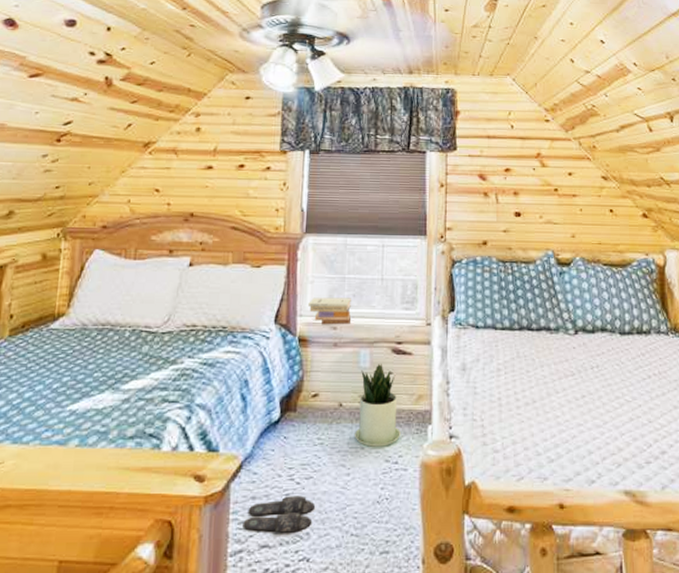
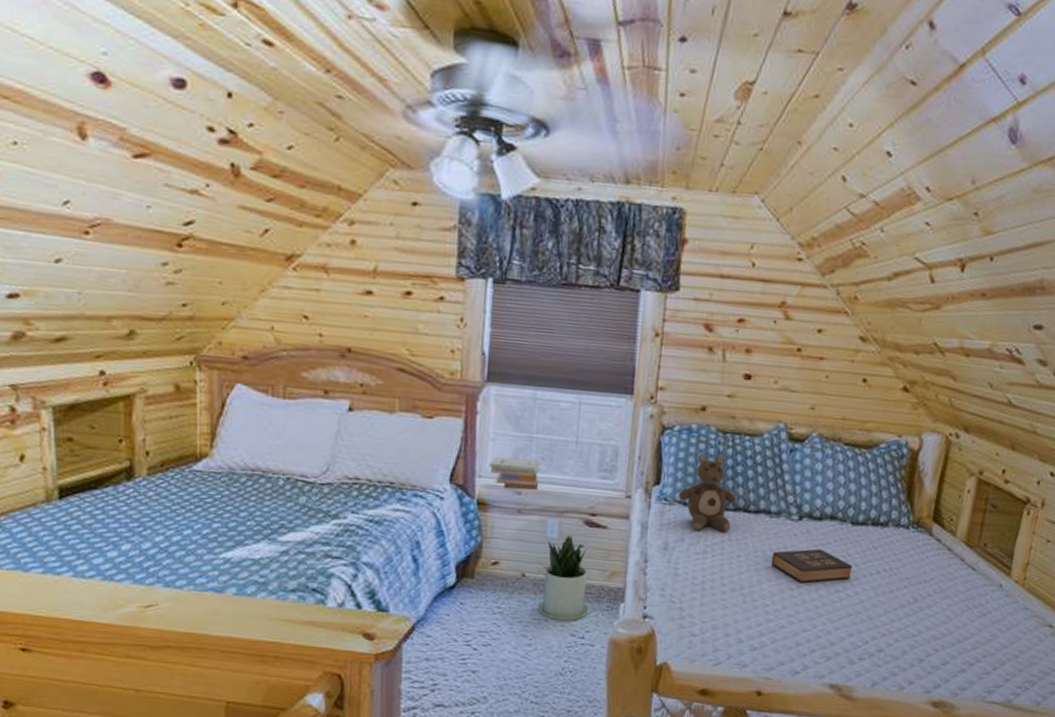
slippers: present [243,495,315,533] -> none [416,660,493,696]
stuffed bear: none [470,280,520,351] -> present [678,453,736,532]
hardback book: none [556,359,626,393] -> present [770,549,852,584]

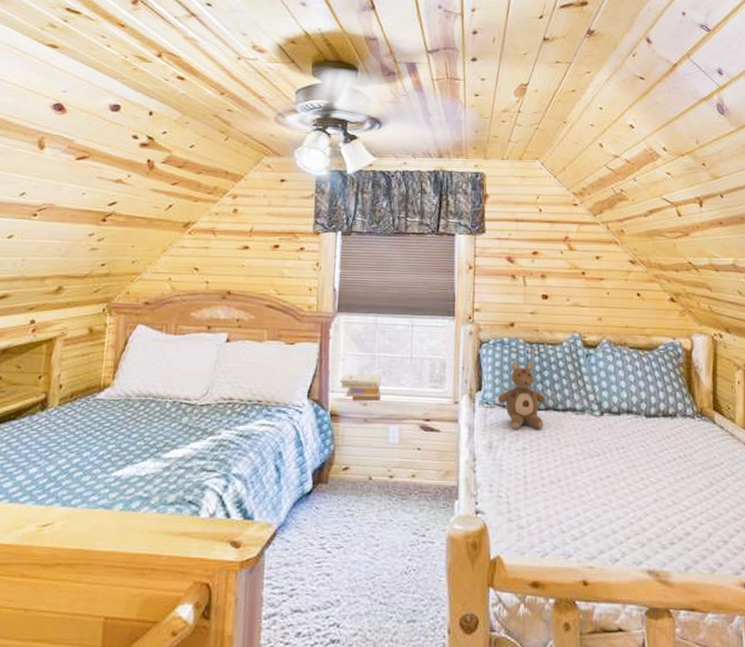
planter: present [538,535,589,621] -> none [384,440,428,520]
hardback book: present [770,549,852,584] -> none [581,440,651,473]

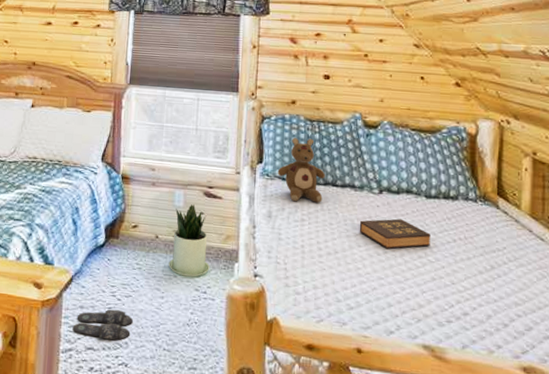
slippers: none [276,564,345,599] -> present [72,309,133,341]
books: present [340,374,381,402] -> none [131,141,168,168]
planter: none [384,440,428,520] -> present [169,204,210,277]
hardback book: none [581,440,651,473] -> present [359,218,430,249]

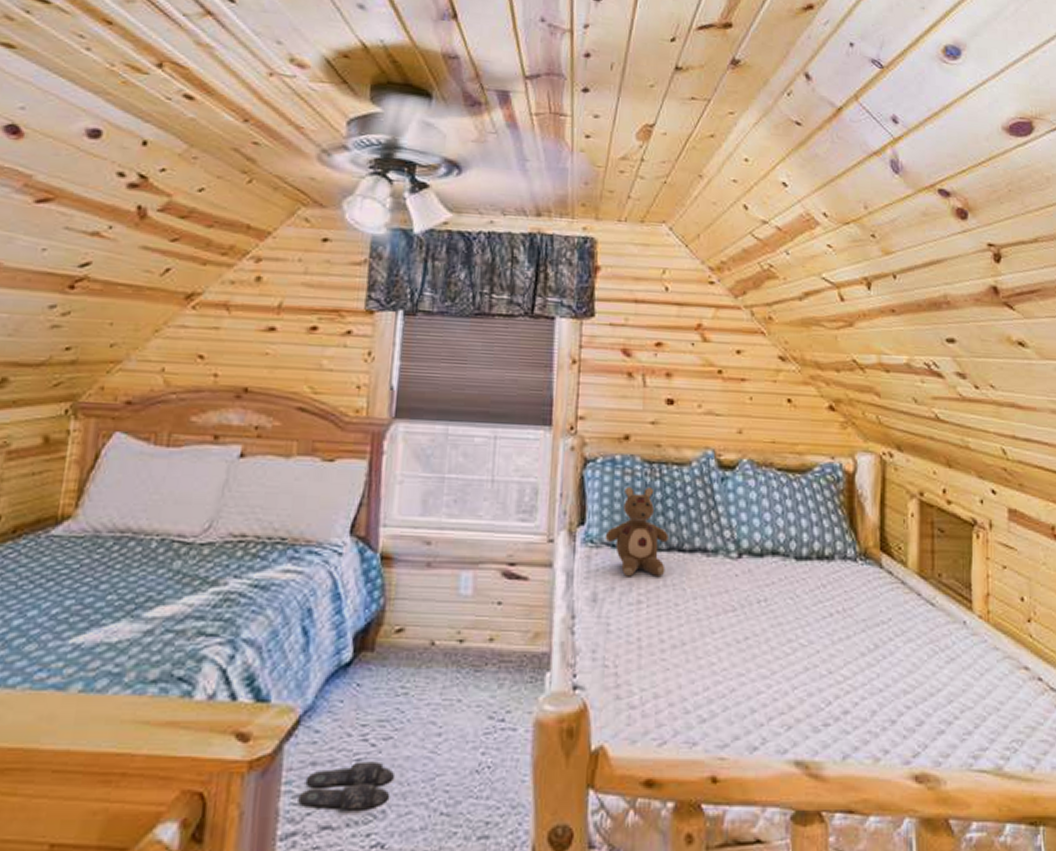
planter: present [169,204,210,277] -> none [450,591,510,699]
hardback book: present [359,218,430,249] -> none [713,590,802,634]

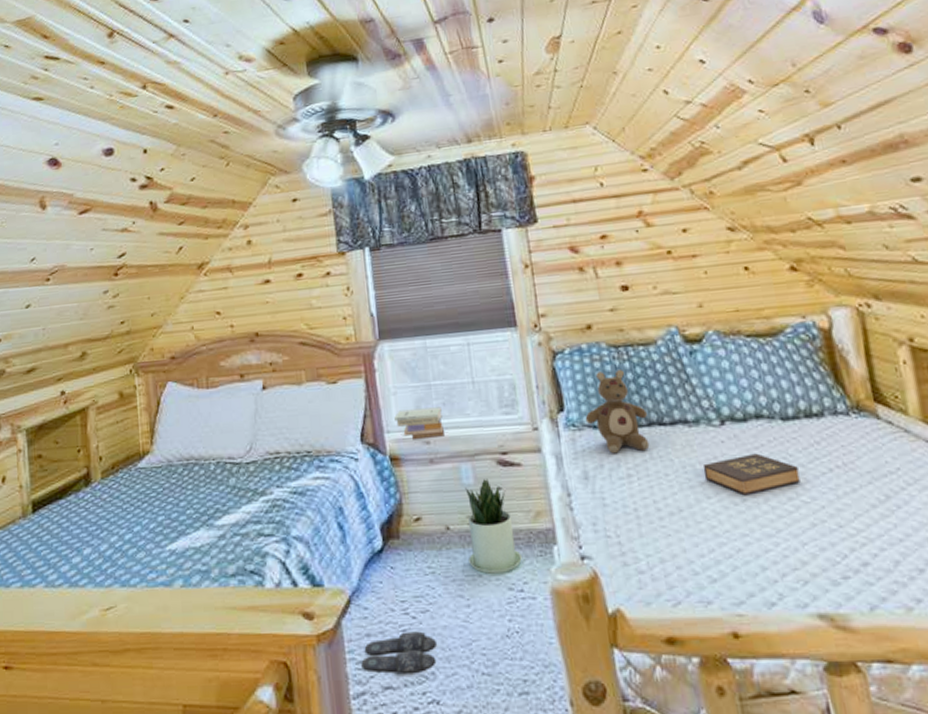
books: none [395,502,451,540] -> present [394,407,446,440]
planter: none [450,591,510,699] -> present [465,479,522,574]
hardback book: none [713,590,802,634] -> present [702,453,800,496]

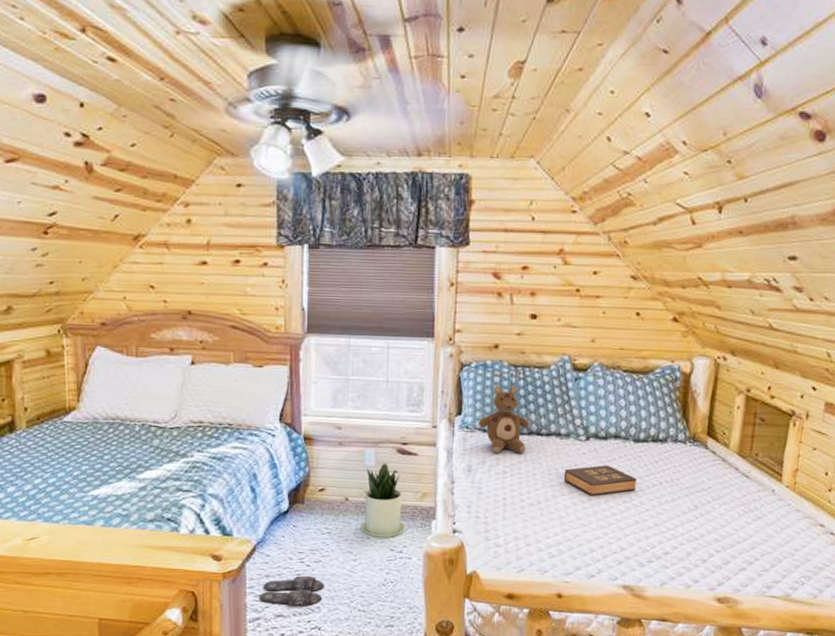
books: present [394,407,446,440] -> none [312,398,356,426]

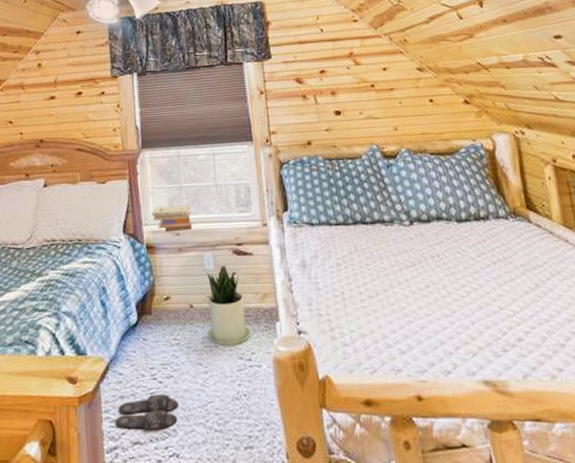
books: none [312,398,356,426] -> present [151,205,193,232]
stuffed bear: present [478,385,529,454] -> none [304,177,355,247]
hardback book: present [563,465,637,496] -> none [395,248,471,283]

